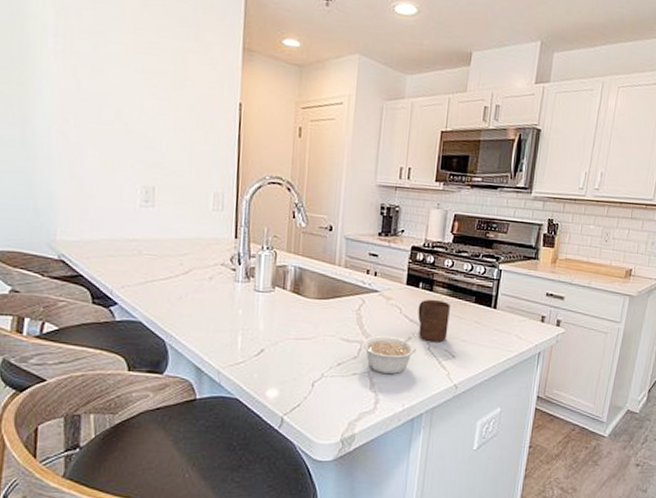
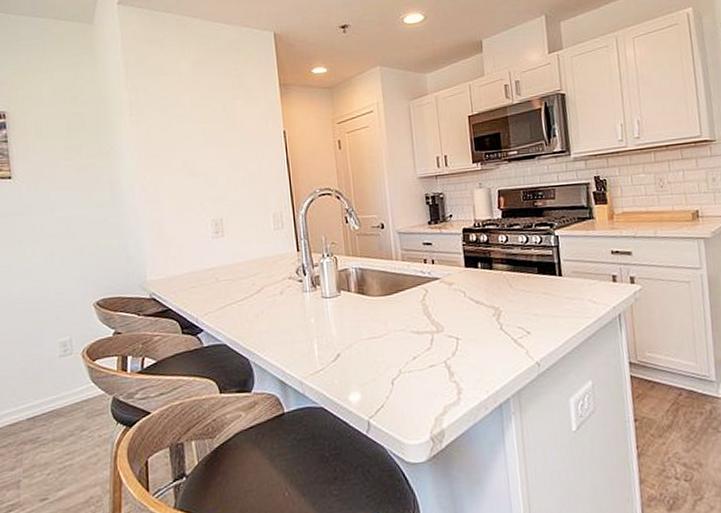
legume: present [362,334,416,375] -> none [433,316,489,362]
cup: present [417,299,450,343] -> none [481,277,518,321]

